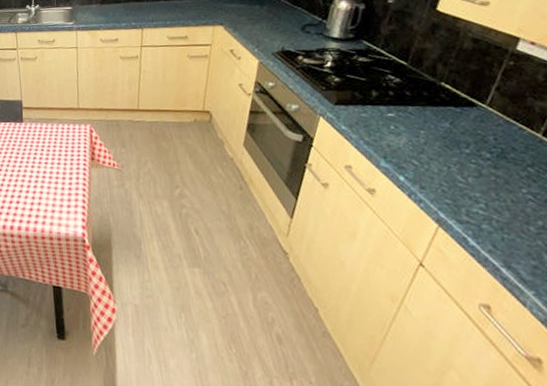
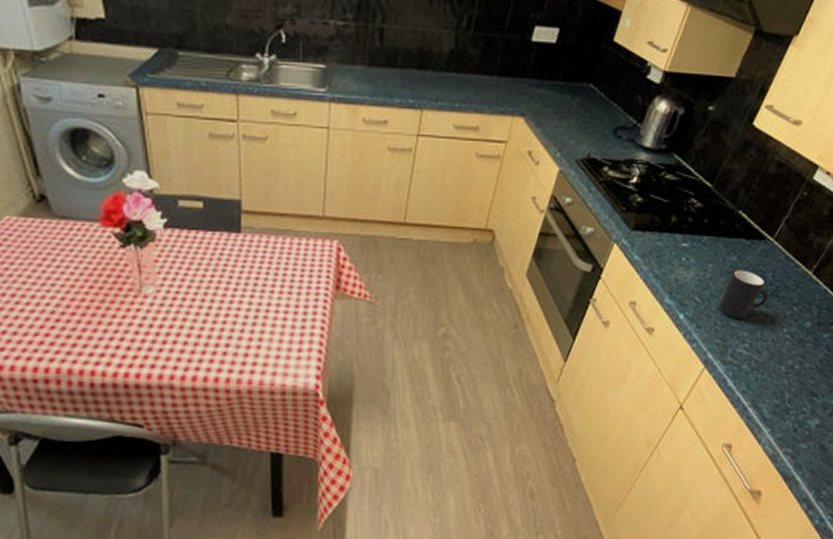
mug: none [440,133,496,181] -> present [719,268,769,319]

